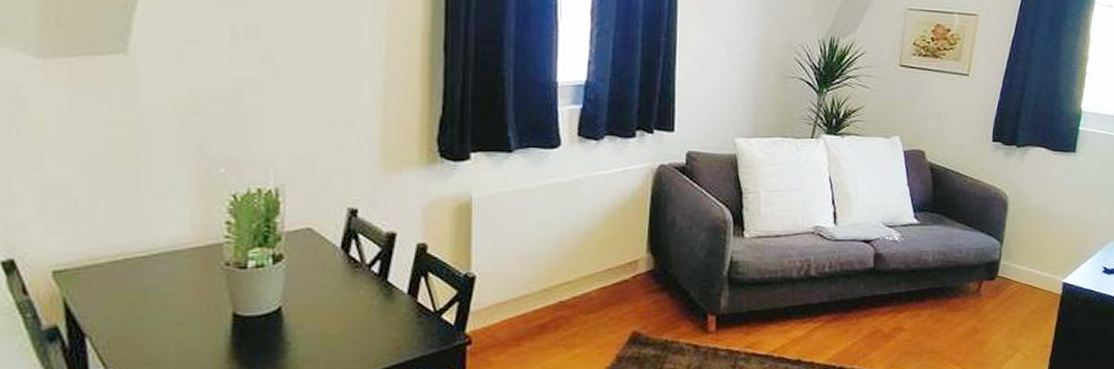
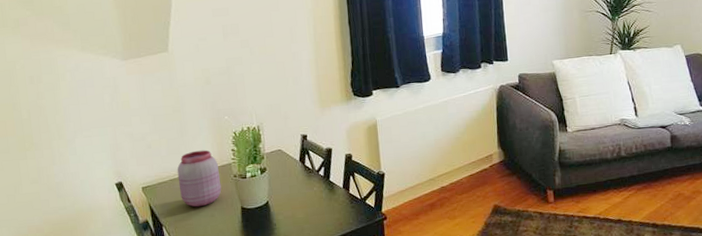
jar: none [122,218,201,309] -> present [177,150,222,207]

